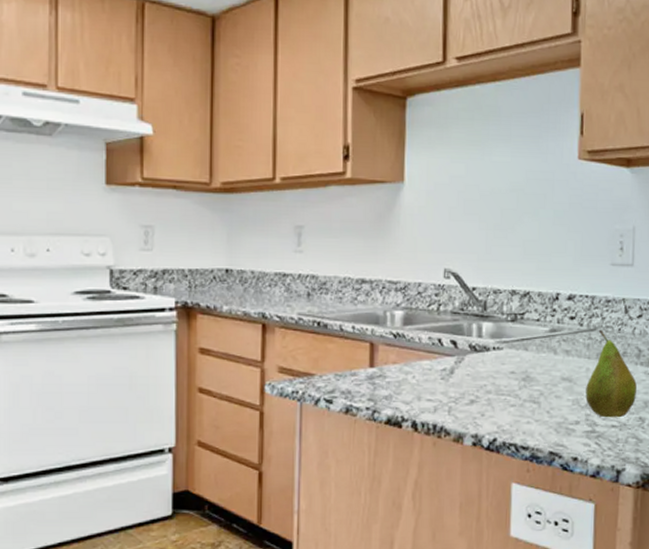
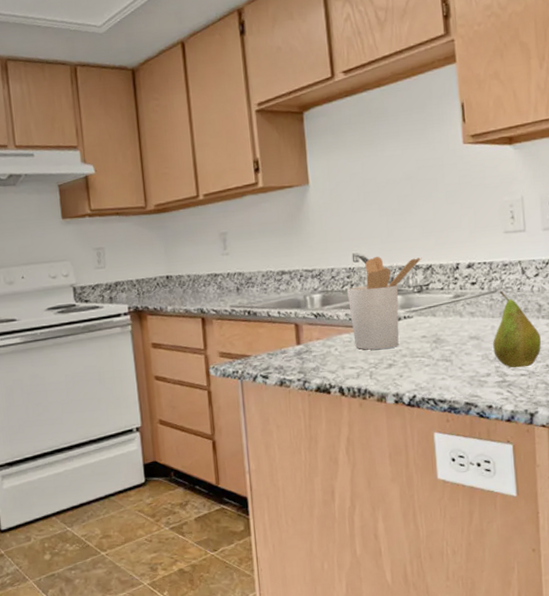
utensil holder: none [433,274,520,383] -> present [347,256,422,350]

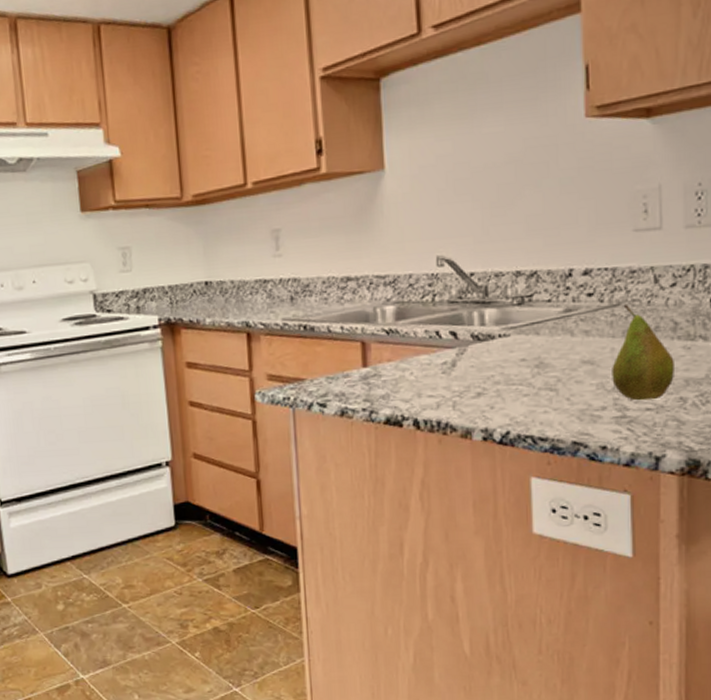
utensil holder: present [347,256,422,350] -> none [428,259,525,375]

